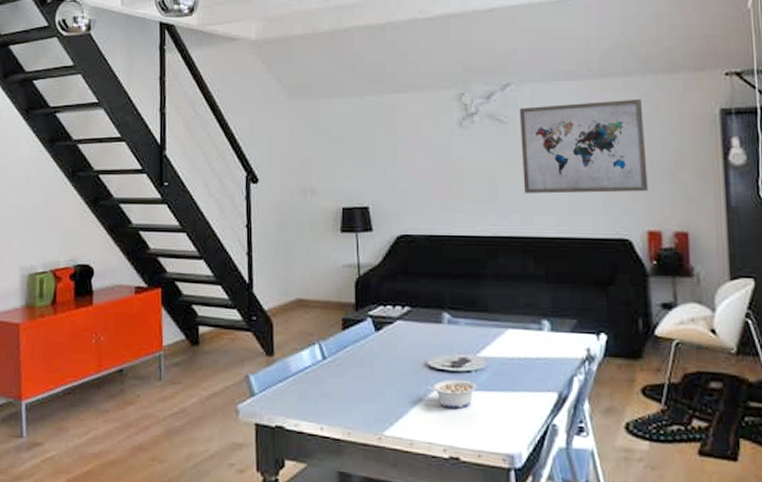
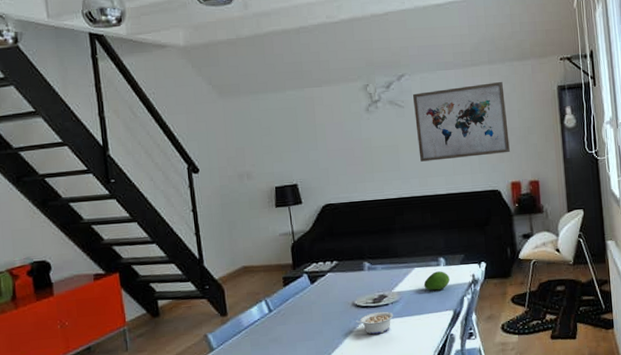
fruit: none [519,337,555,363] -> present [424,271,450,291]

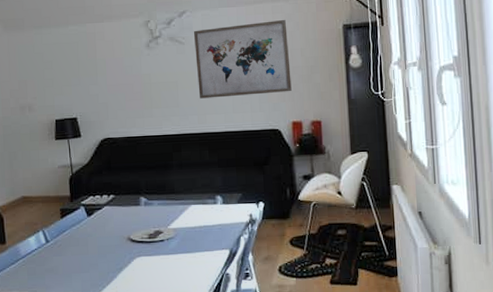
legume: present [355,311,394,335] -> none [130,247,169,270]
fruit: present [424,271,450,291] -> none [200,209,227,229]

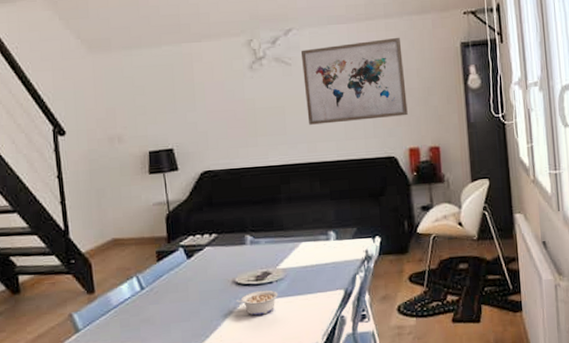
legume: none [130,247,169,270] -> present [235,290,278,316]

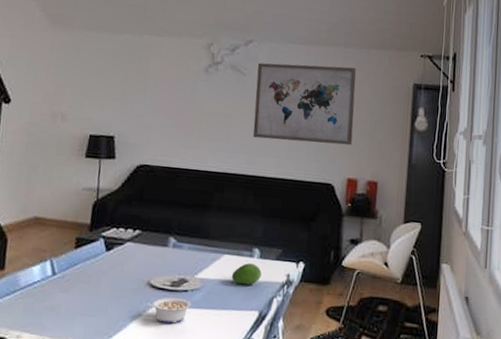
fruit: none [312,246,341,268] -> present [231,263,262,285]

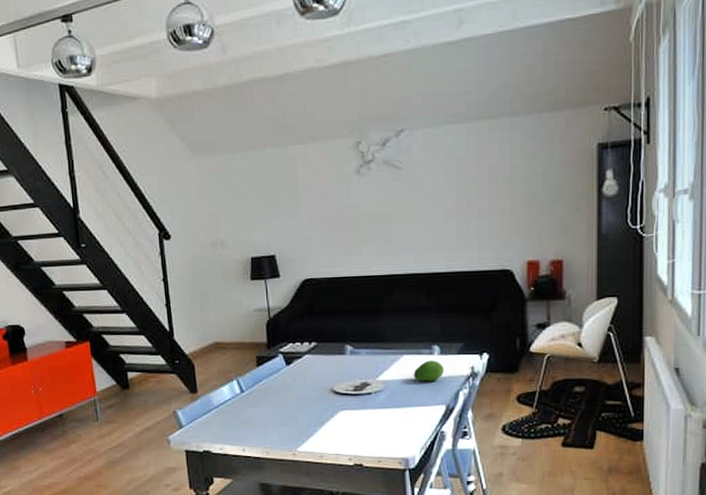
legume: present [146,297,191,324] -> none [333,400,377,425]
wall art: present [253,62,356,146] -> none [412,137,529,234]

